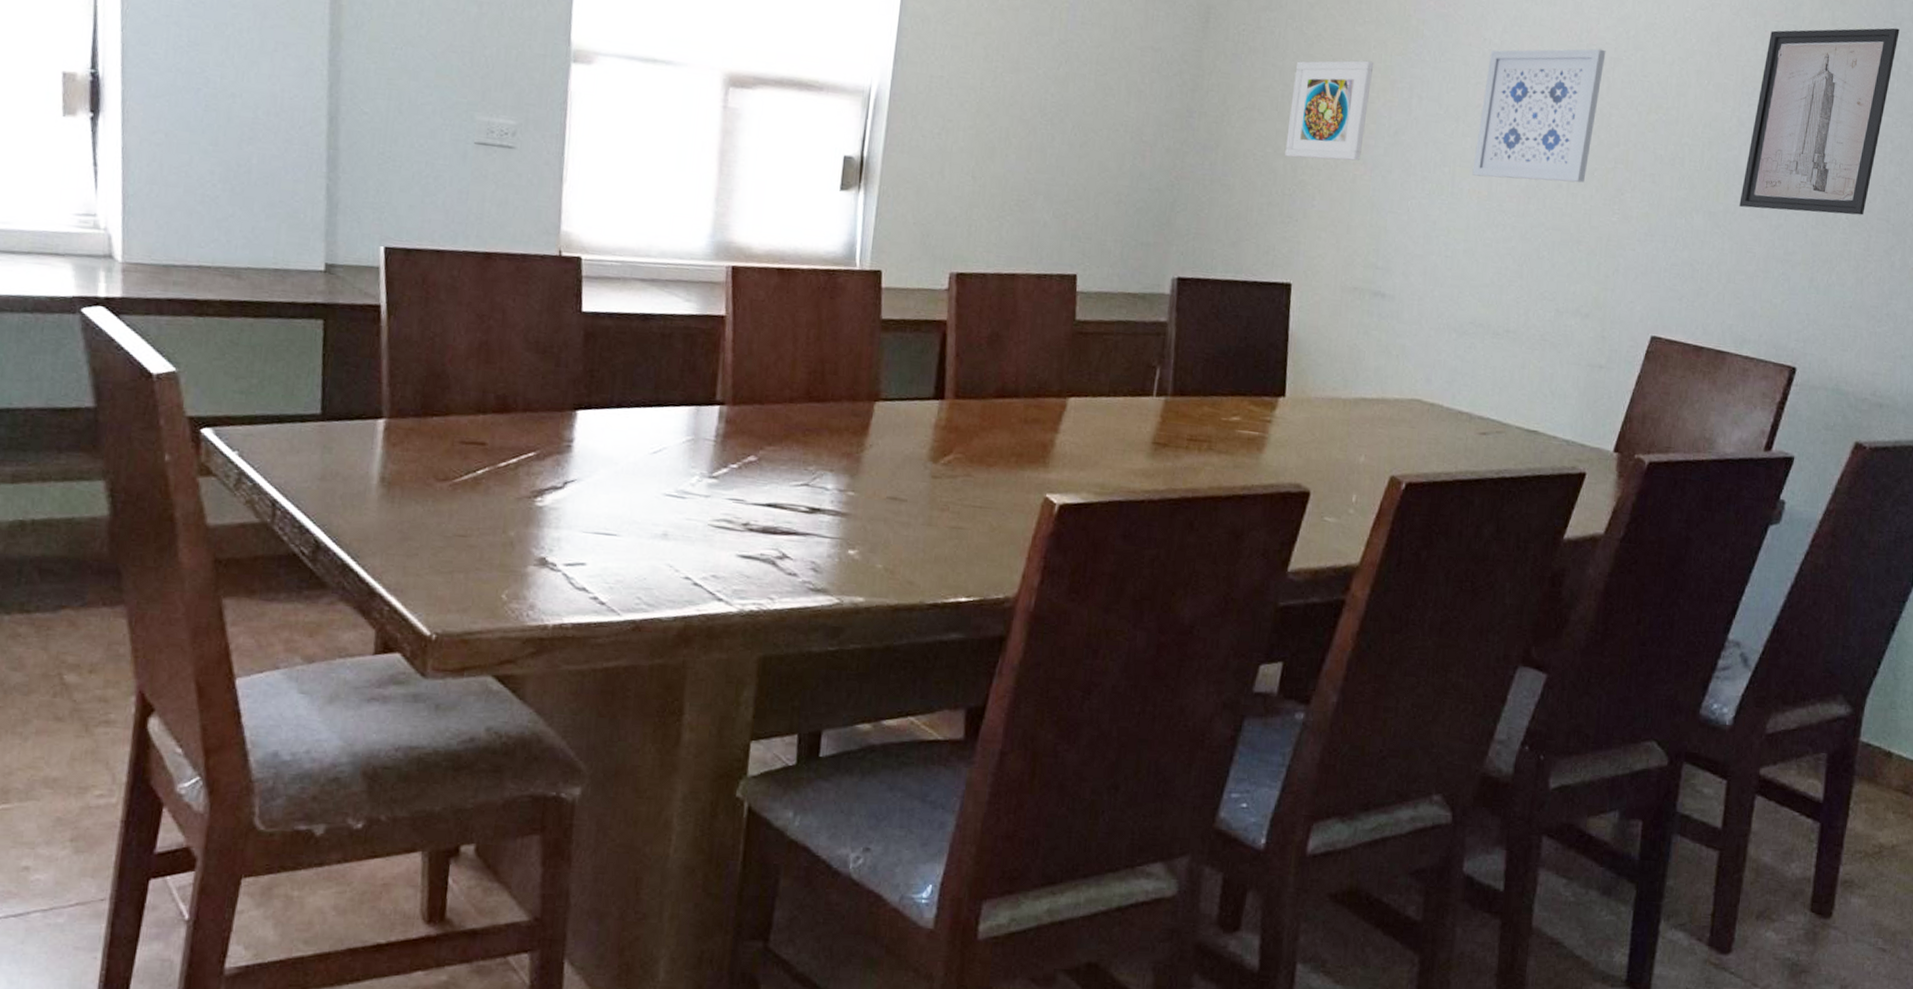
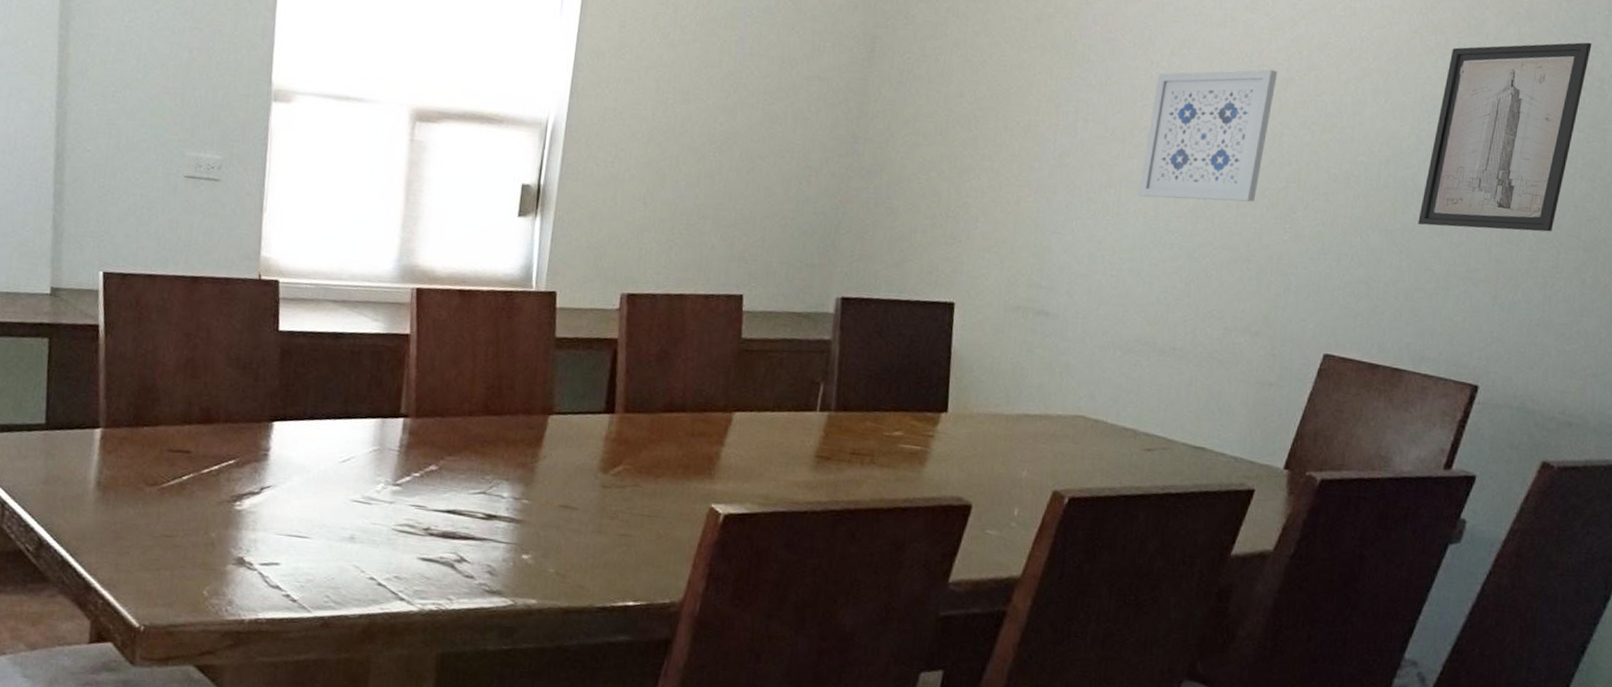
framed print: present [1285,60,1374,161] -> none [949,85,1039,183]

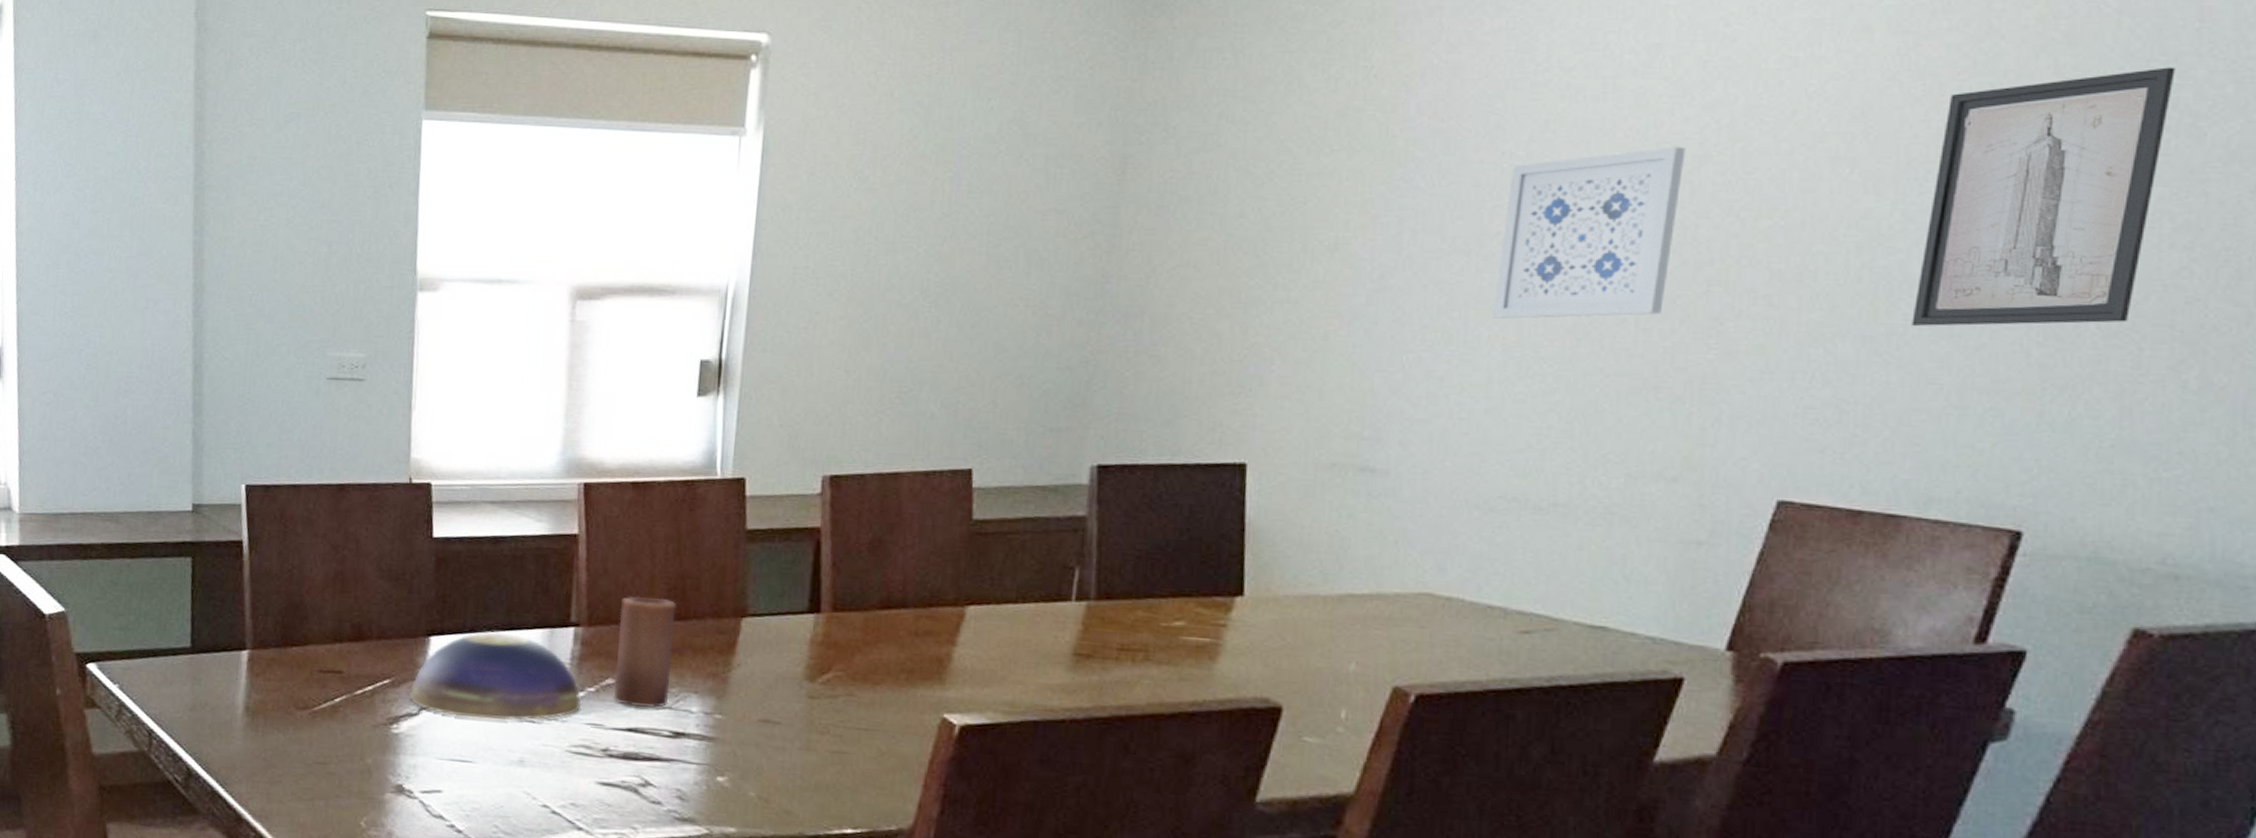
decorative bowl: none [252,419,407,501] -> present [410,632,581,721]
candle: none [435,392,494,493] -> present [613,596,678,708]

